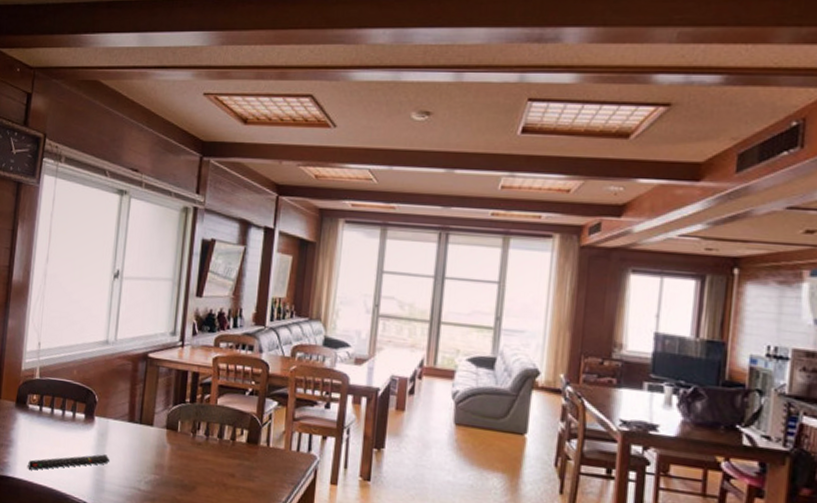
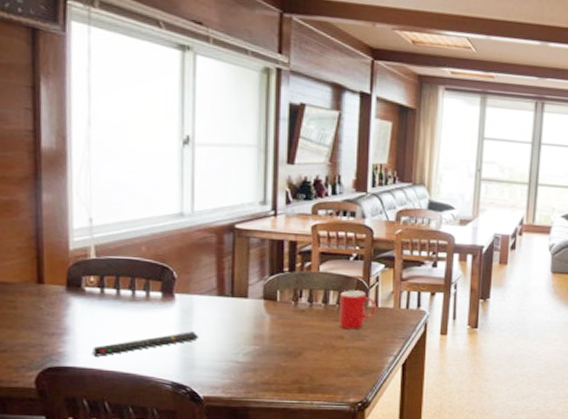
cup: none [232,426,268,468] -> present [339,290,376,329]

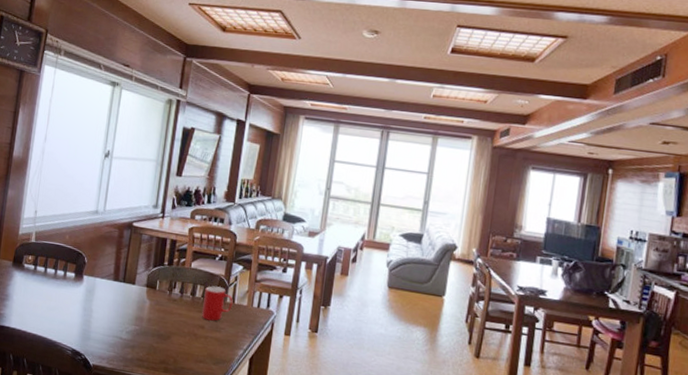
remote control: present [93,331,198,356] -> none [22,308,96,321]

